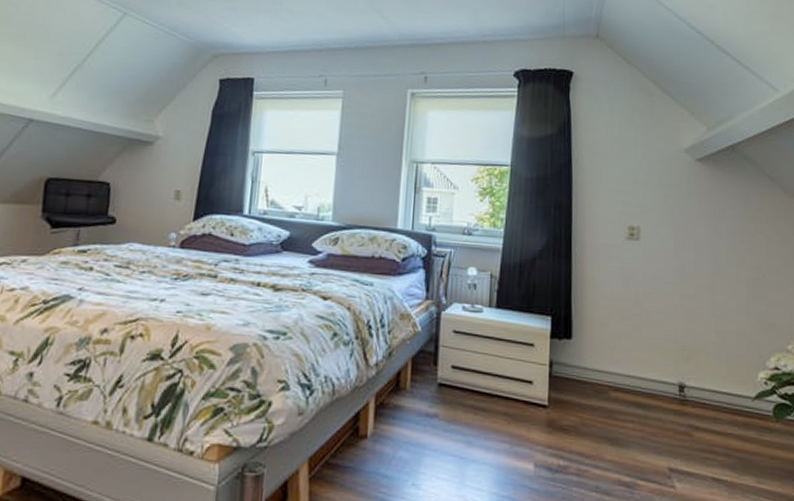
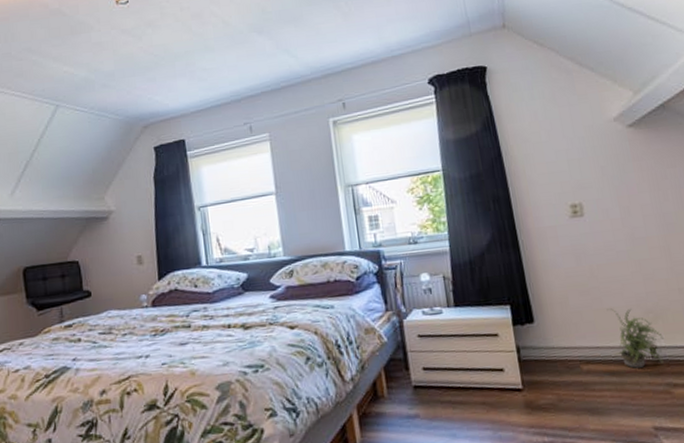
potted plant: none [644,338,694,404] -> present [606,308,664,368]

